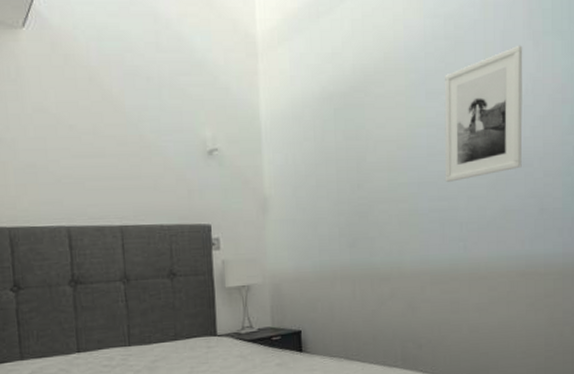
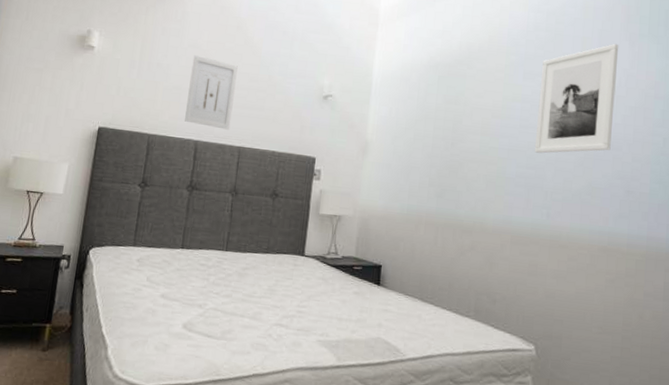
wall art: none [42,122,105,208] -> present [185,55,238,130]

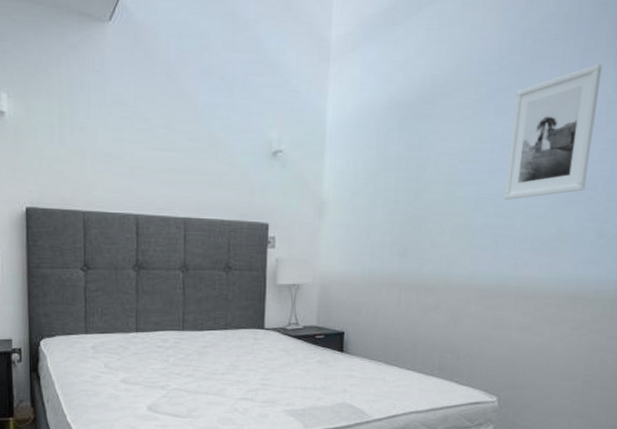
wall art: present [185,55,238,130] -> none [120,114,173,200]

